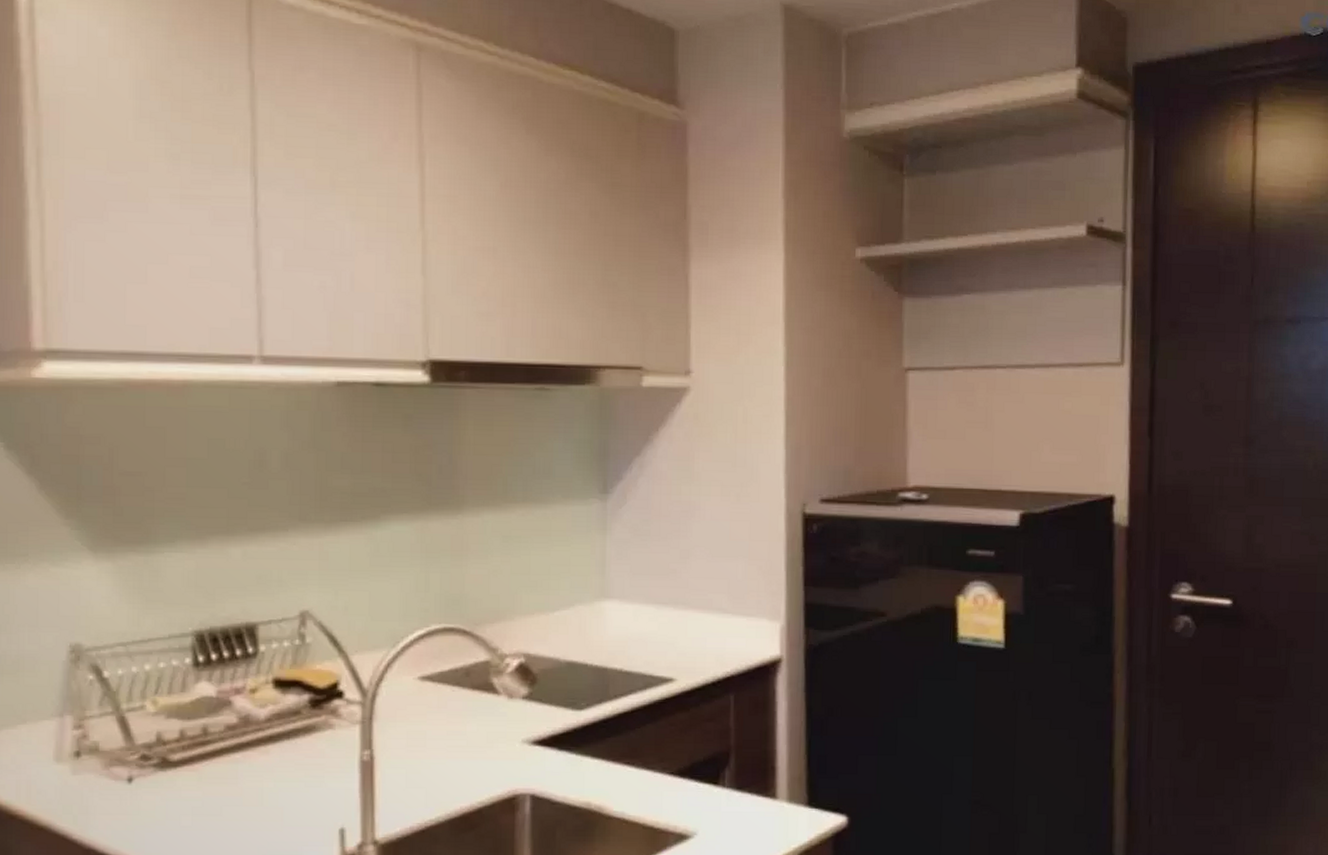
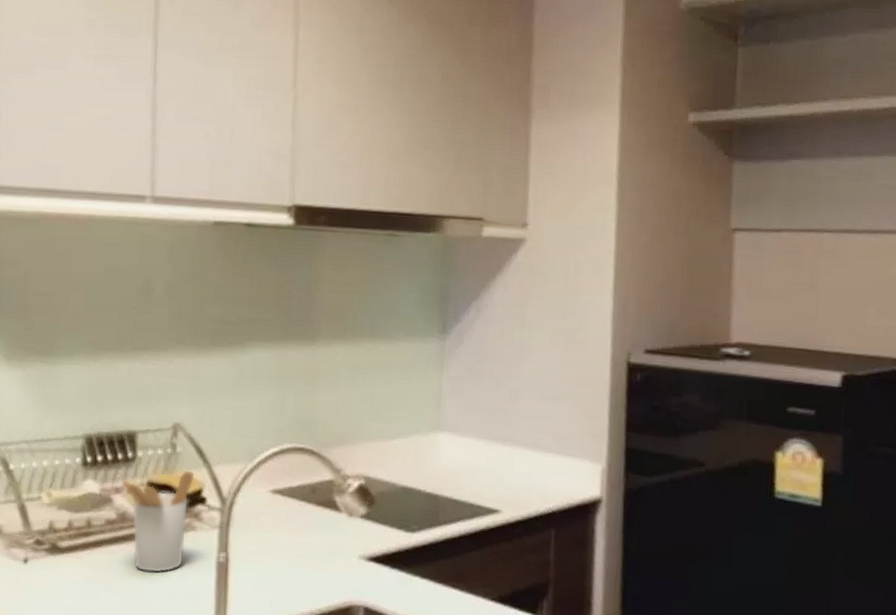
utensil holder: none [242,661,329,780] -> present [121,469,195,574]

